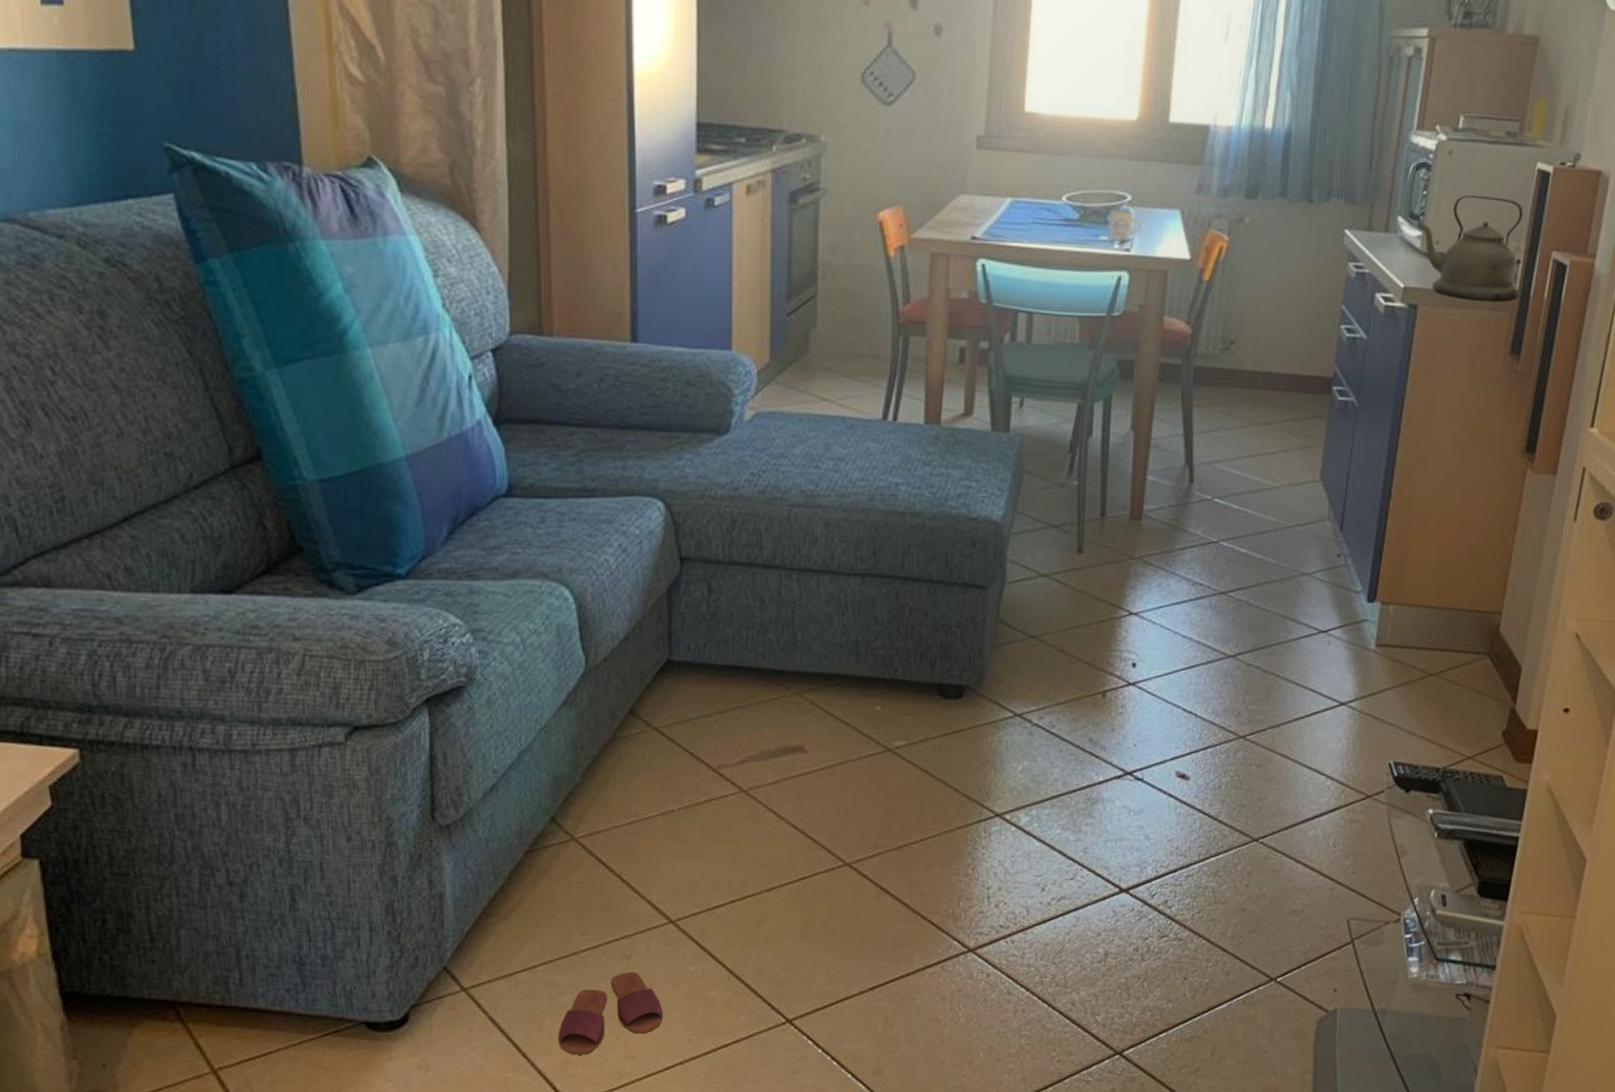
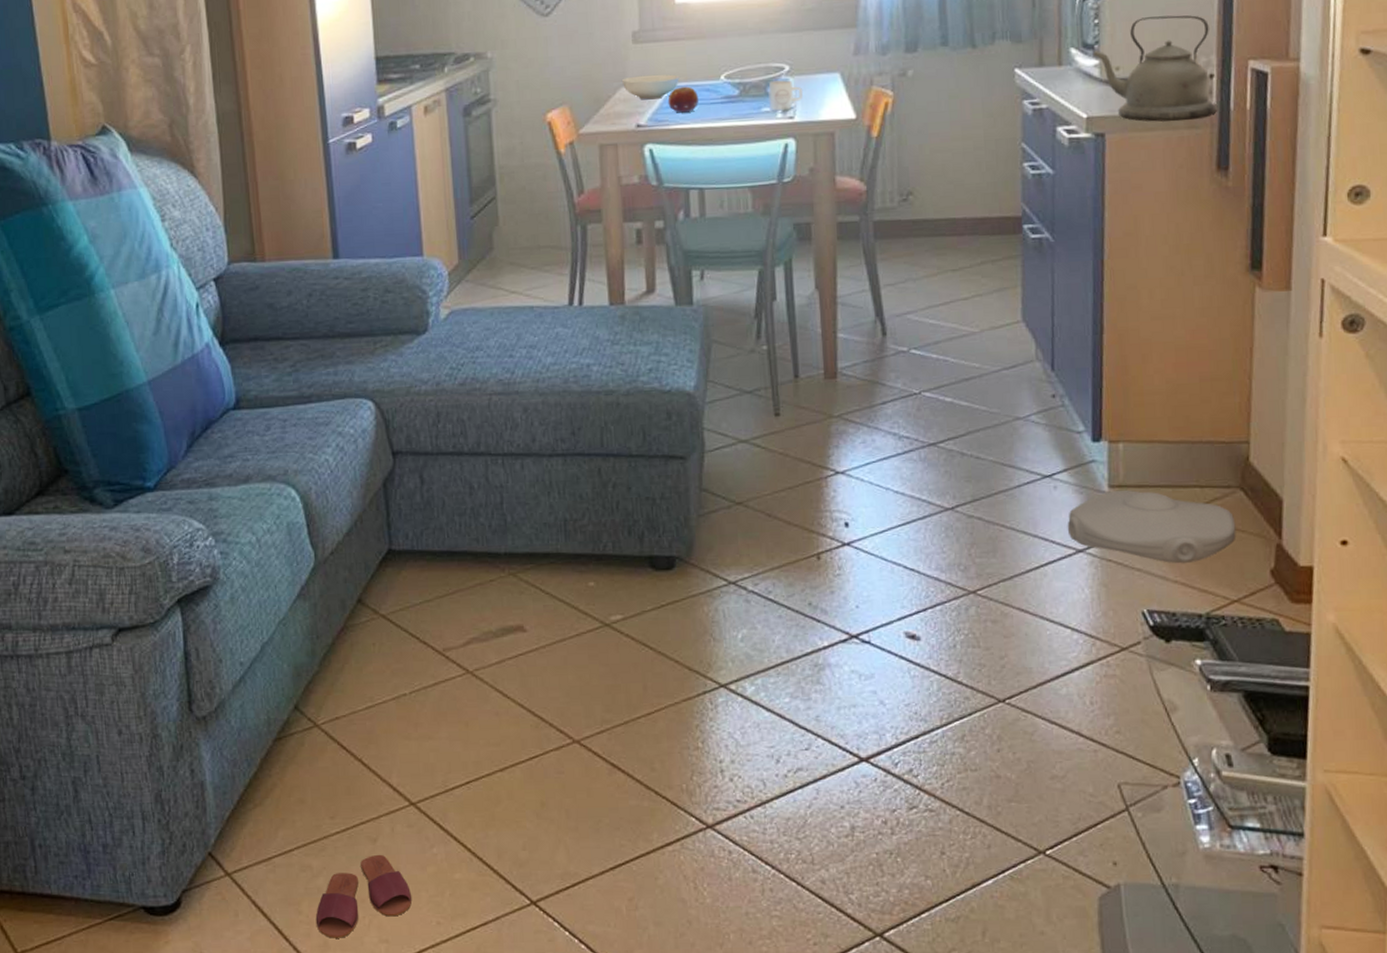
bowl: none [960,184,1021,212] -> present [621,74,679,100]
fruit: none [1006,202,1038,231] -> present [667,86,699,113]
robot vacuum: none [1334,649,1480,721] -> present [1067,489,1237,564]

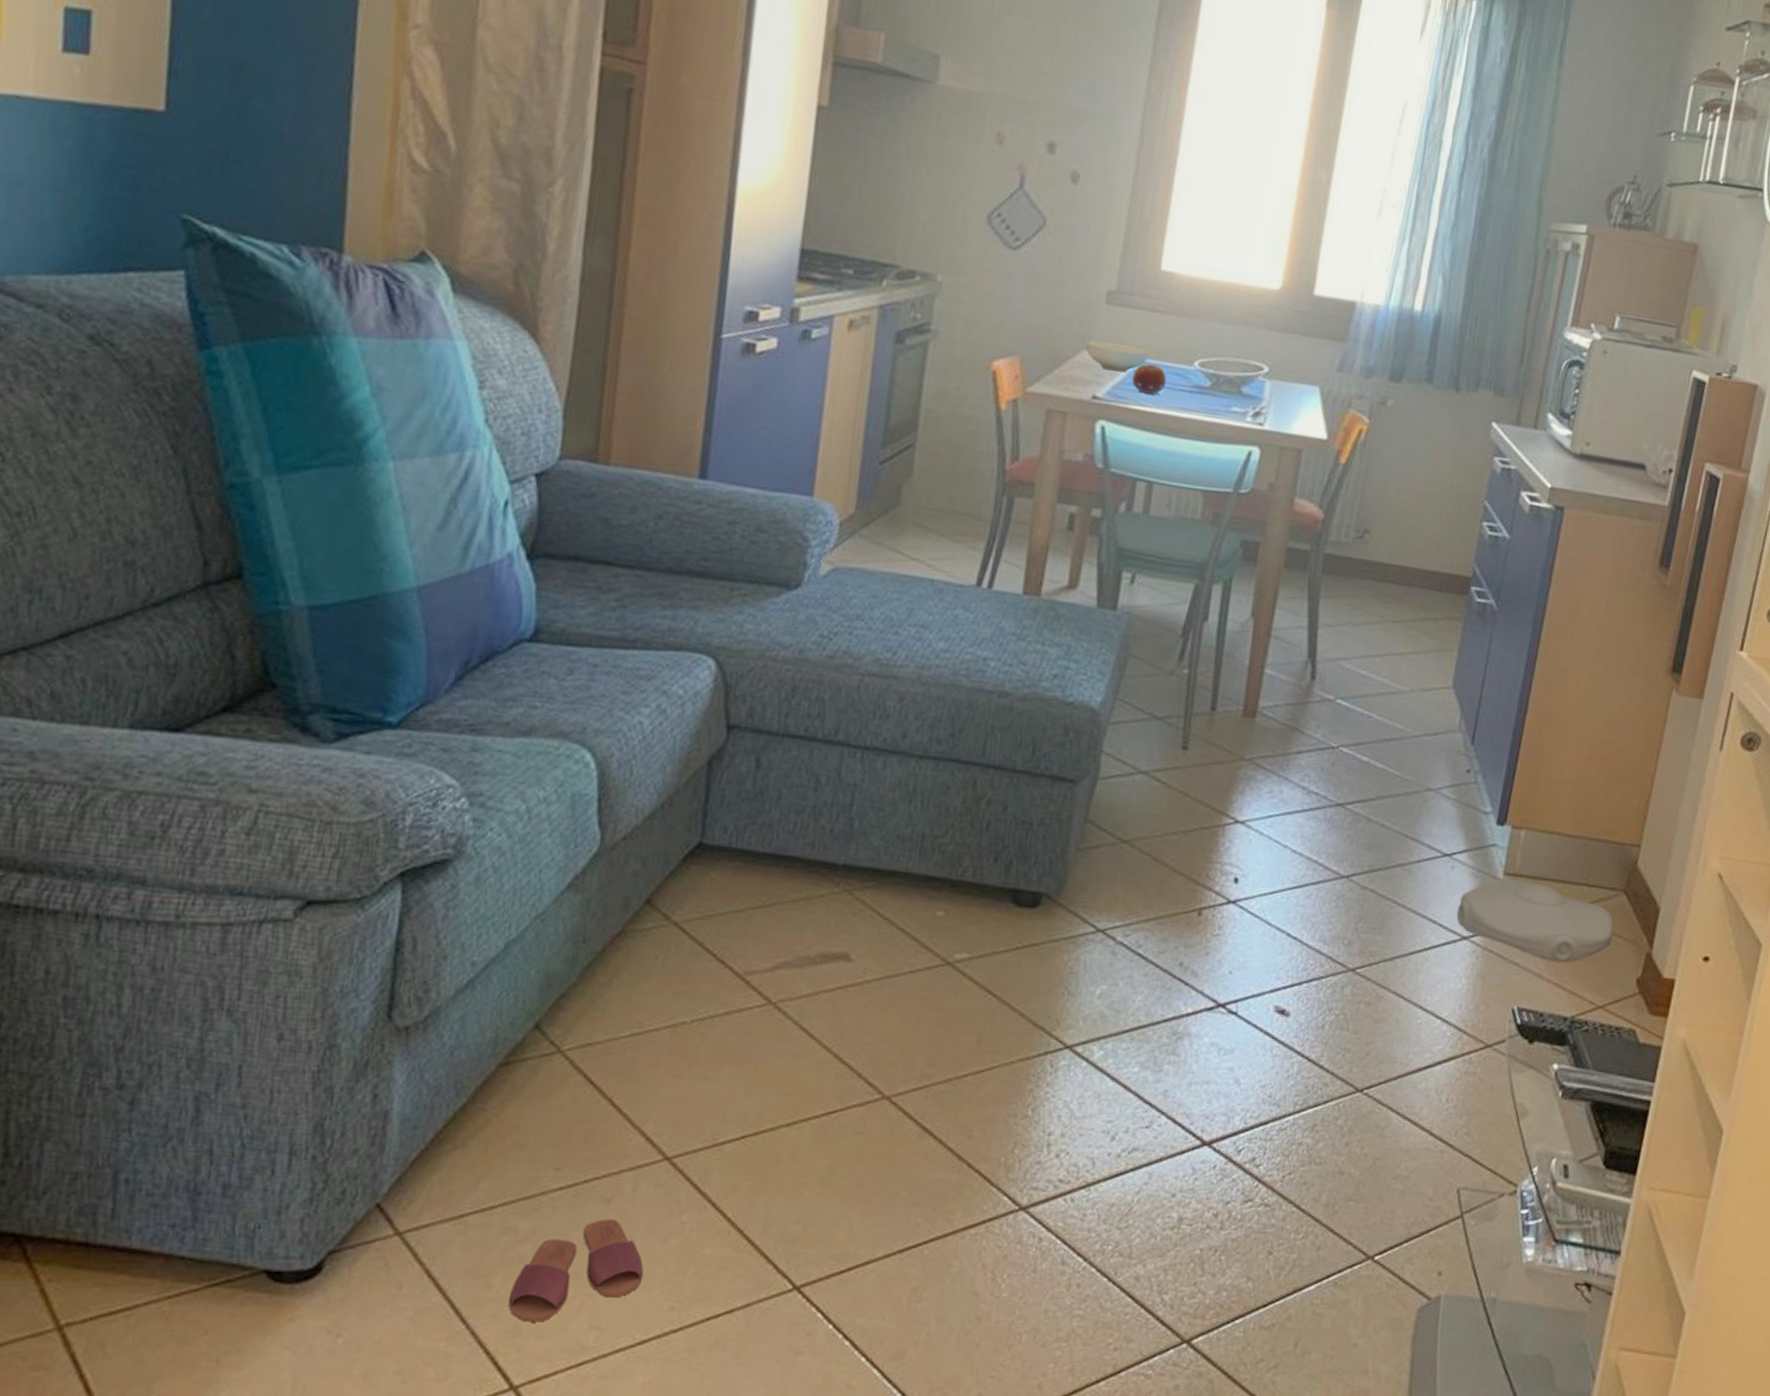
mug: present [768,79,803,111] -> none [1239,379,1278,416]
kettle: present [1092,15,1217,122] -> none [1567,397,1677,512]

